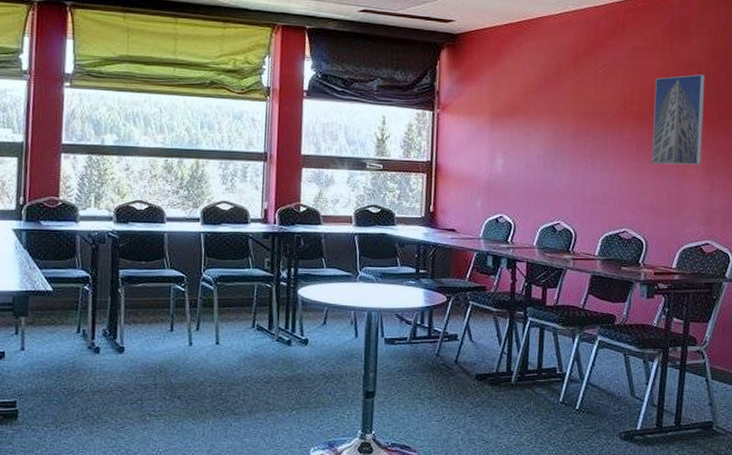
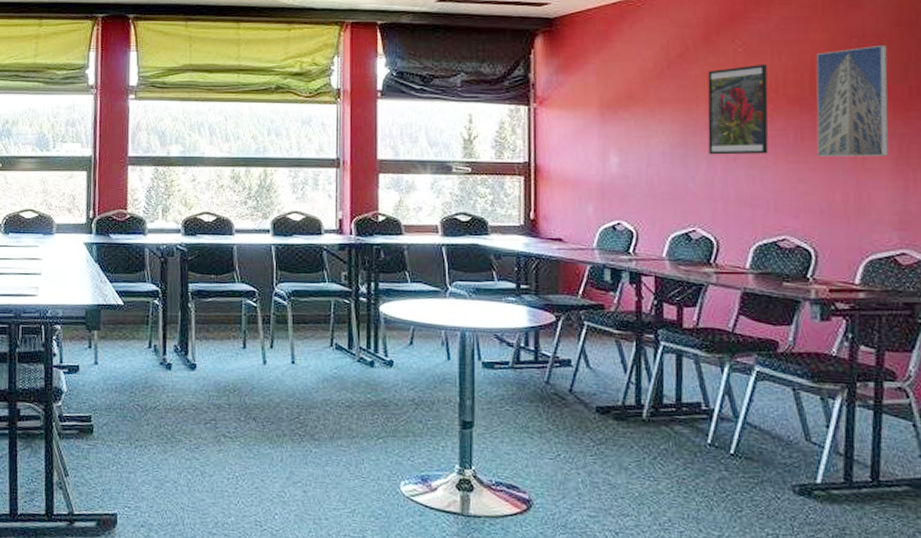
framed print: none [573,84,619,160] -> present [707,63,769,155]

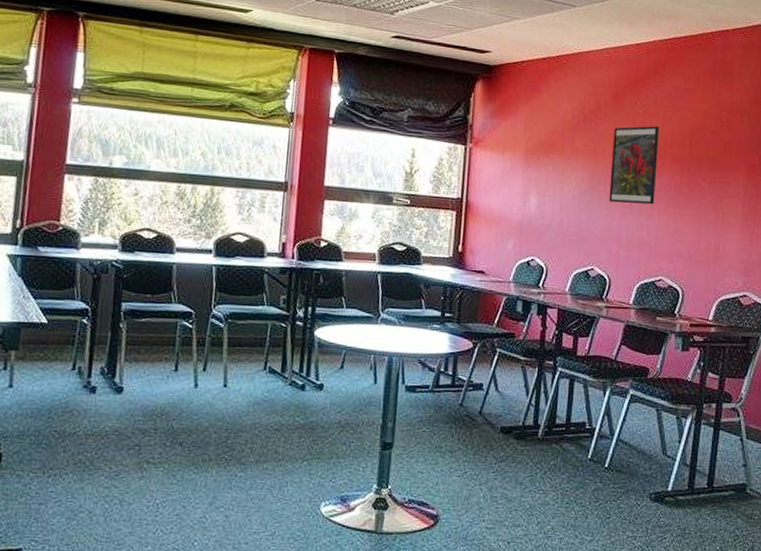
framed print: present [816,46,889,157] -> none [691,119,747,213]

